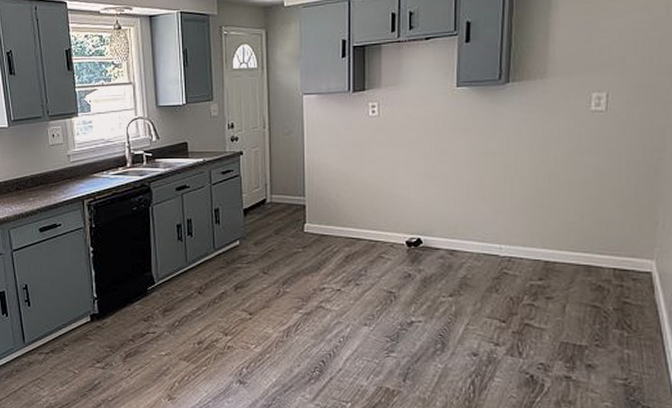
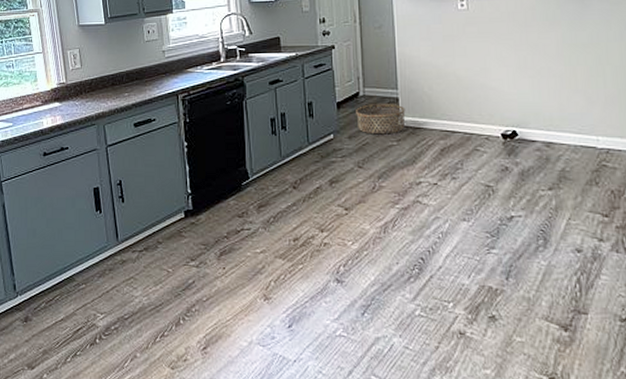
basket: none [262,211,312,241] -> present [356,104,406,135]

